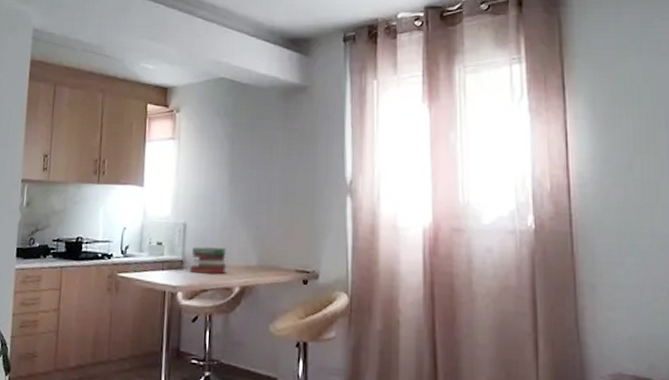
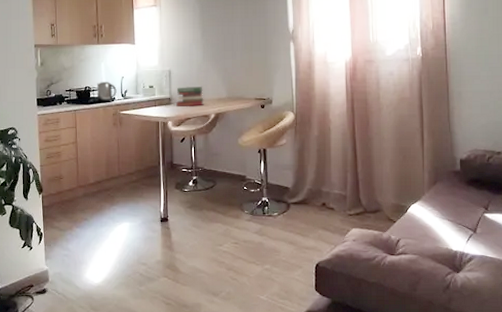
kettle: none [89,232,116,261] -> present [96,82,117,103]

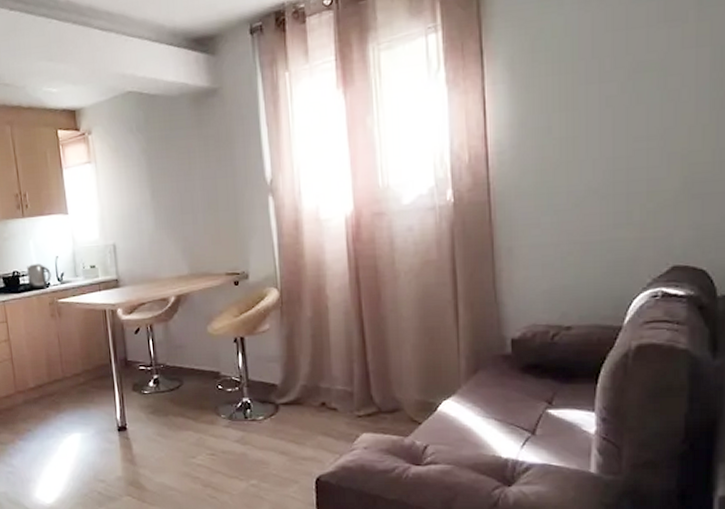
books: present [176,86,204,107] -> none [125,261,161,291]

